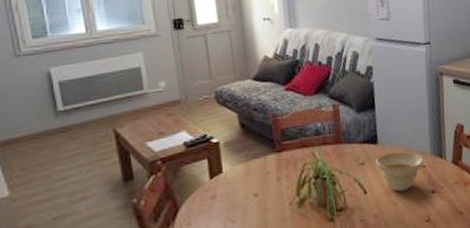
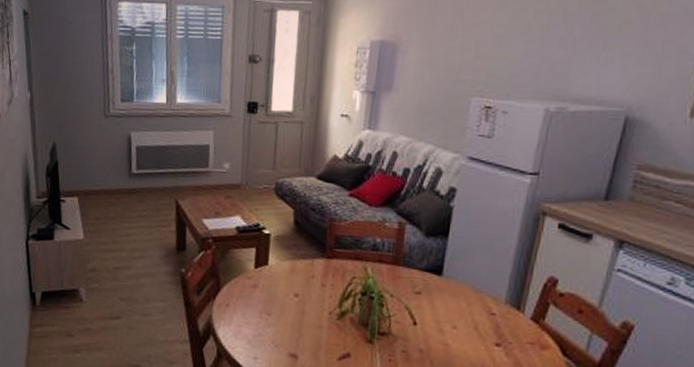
bowl: present [375,151,424,192] -> none [434,288,495,335]

